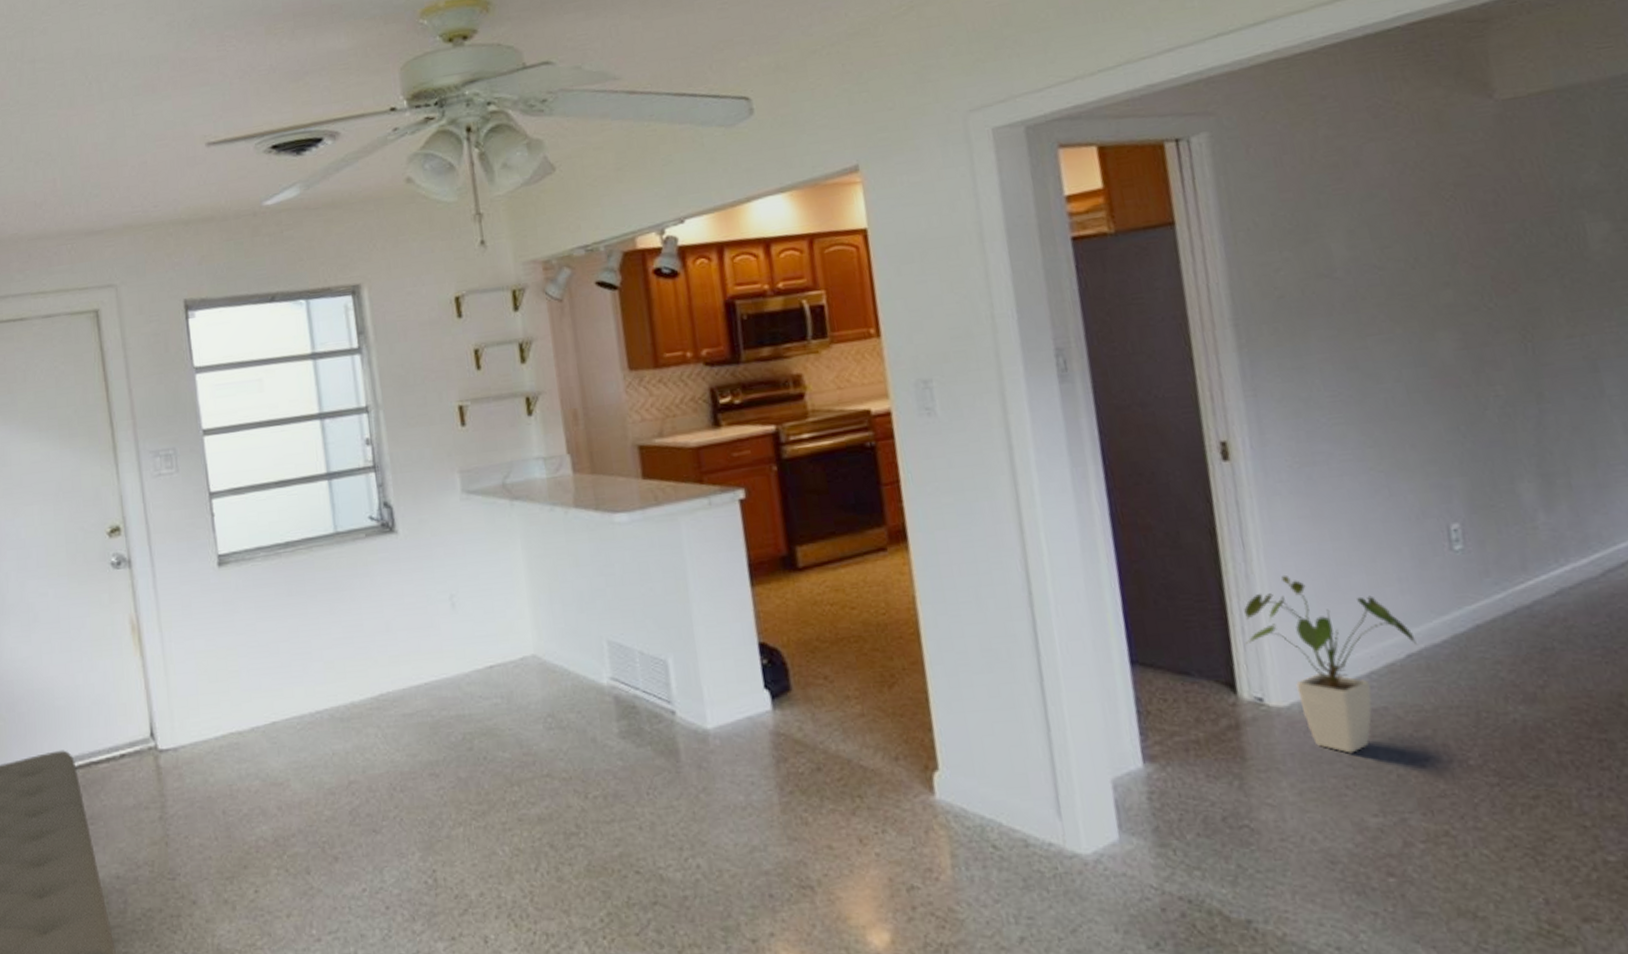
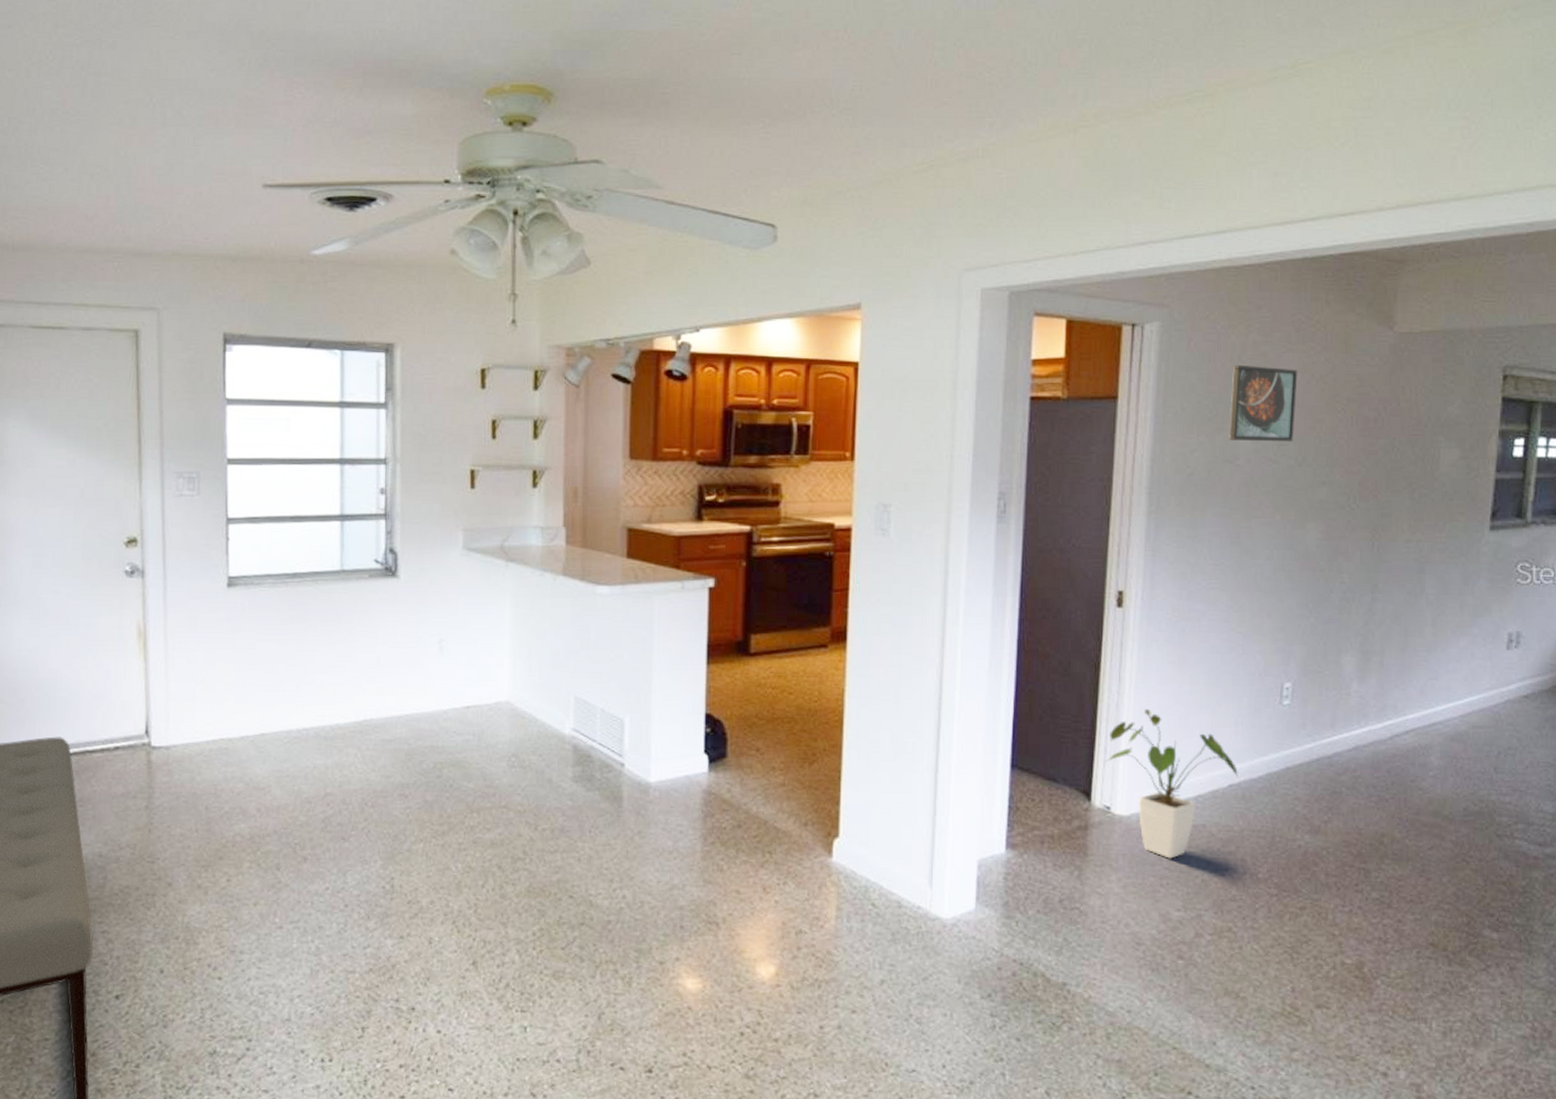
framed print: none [1306,160,1398,252] -> present [1229,364,1298,442]

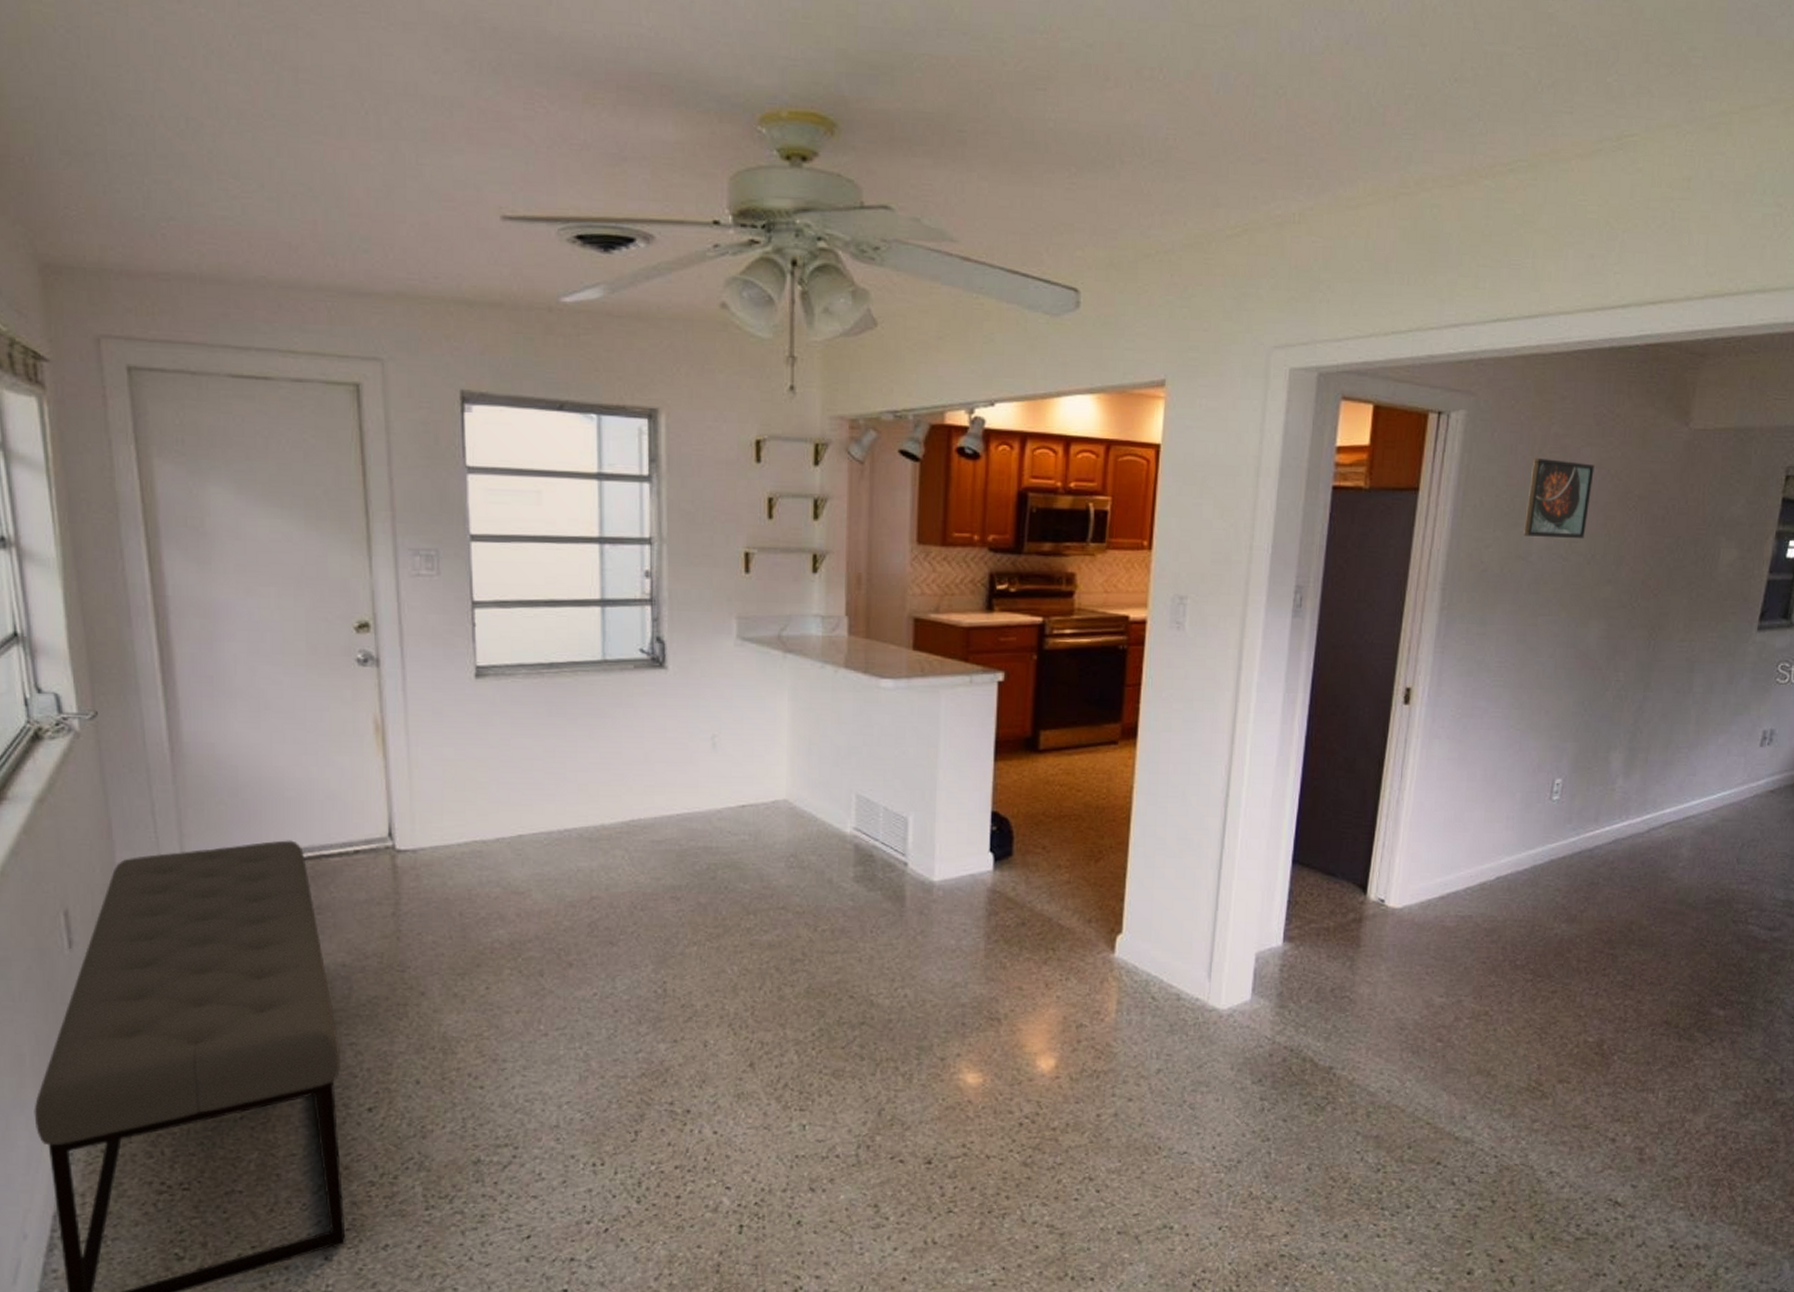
house plant: present [1106,708,1238,859] -> none [1383,804,1506,948]

